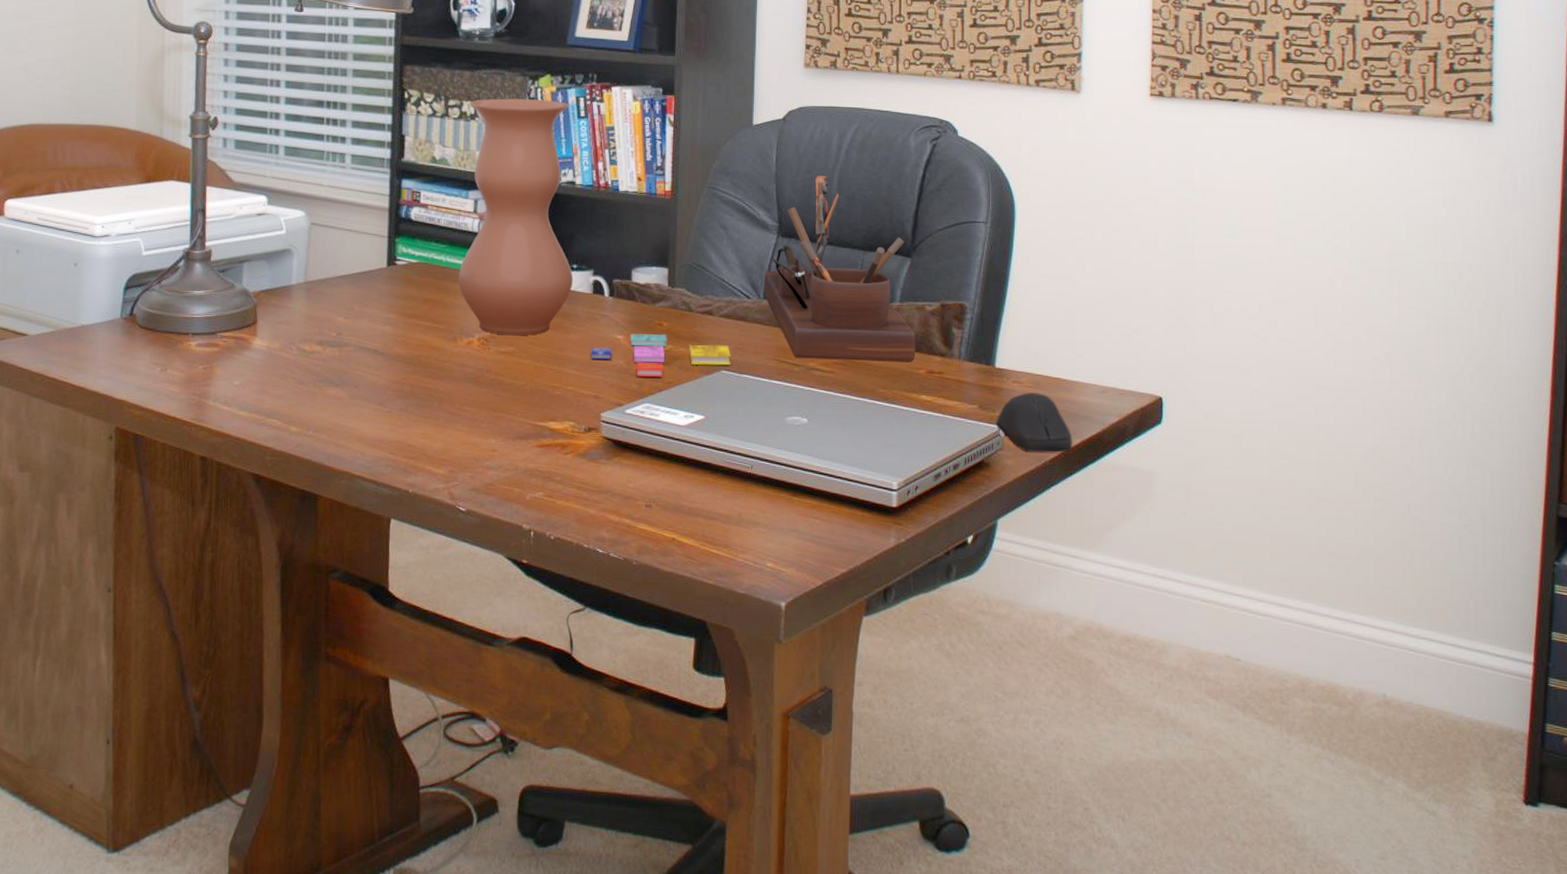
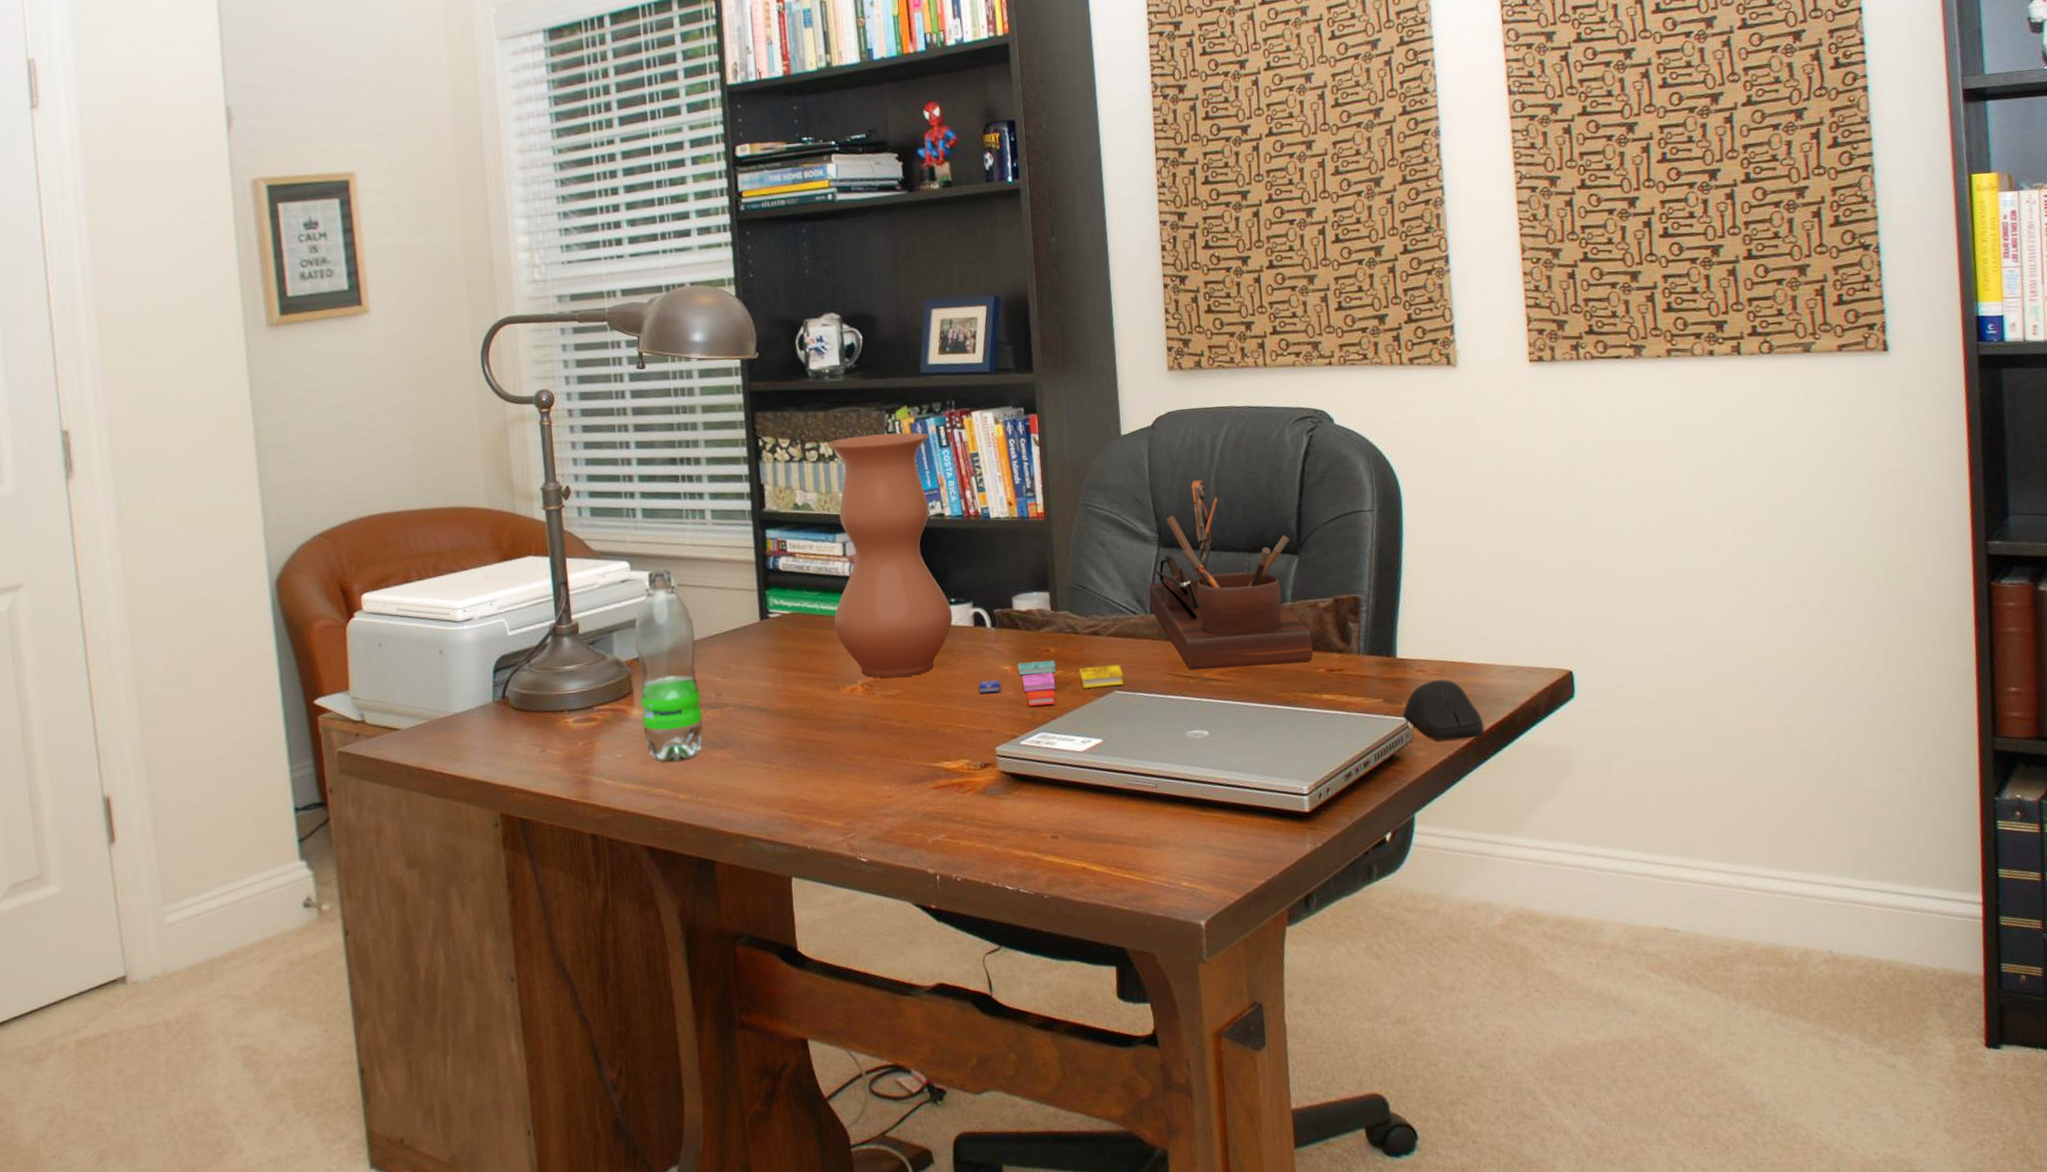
bottle: none [262,207,323,394] -> present [634,570,704,762]

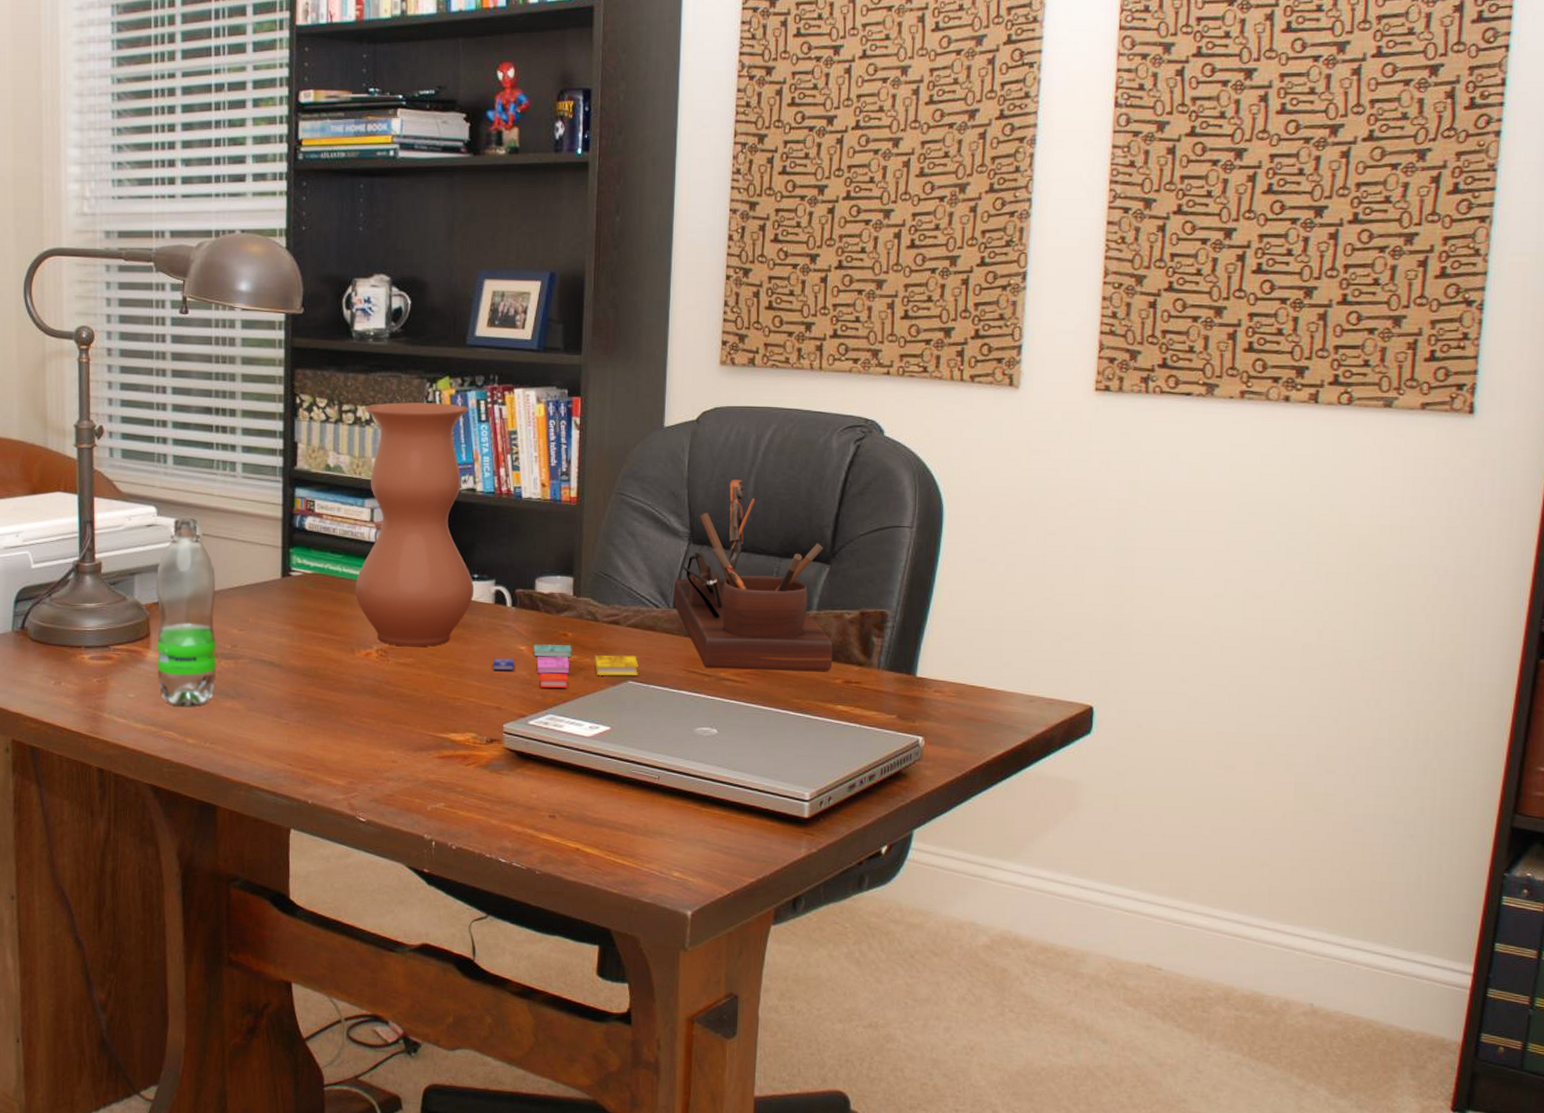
computer mouse: present [1403,680,1485,741] -> none [916,702,996,763]

